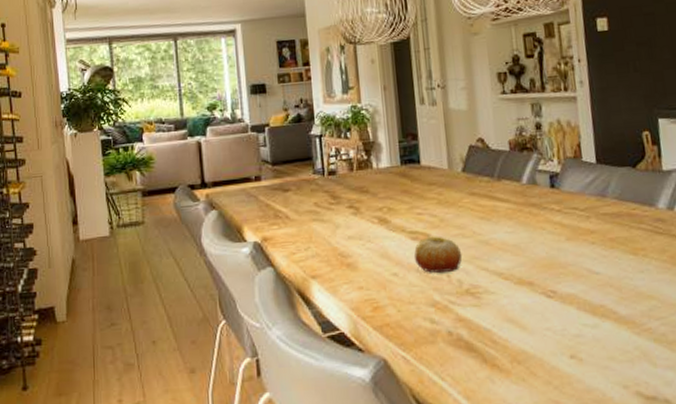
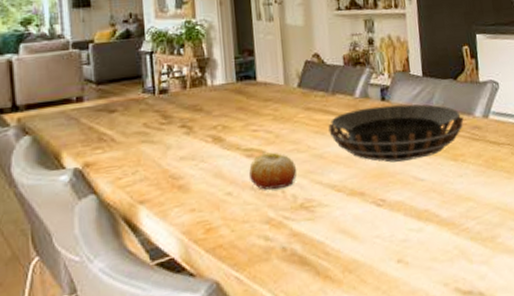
decorative bowl: none [494,192,645,253] -> present [328,104,464,163]

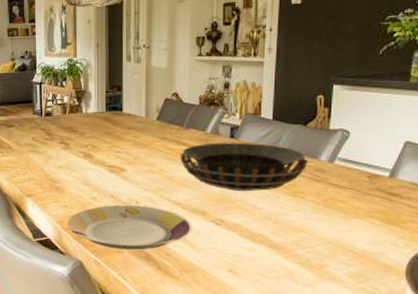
plate: none [196,194,352,257] -> present [67,205,193,250]
fruit: present [248,152,297,190] -> none [110,170,150,200]

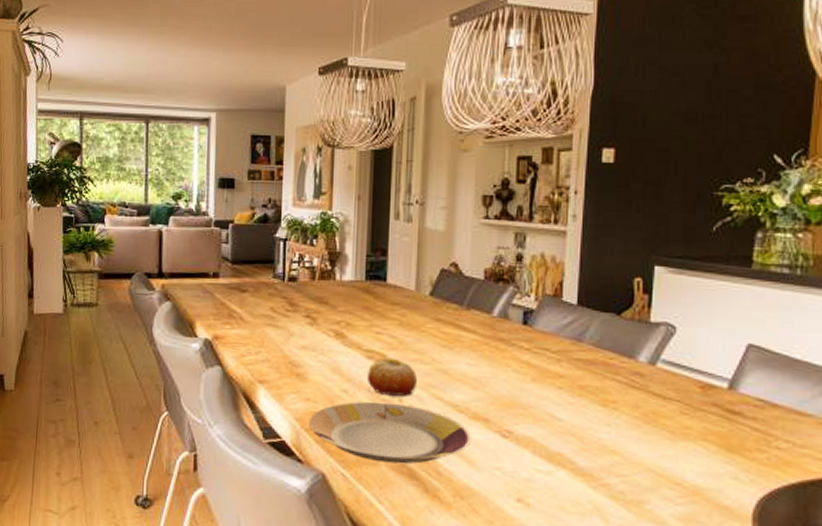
fruit: none [110,170,150,200] -> present [366,357,418,397]
decorative bowl: present [180,142,308,192] -> none [458,329,623,396]

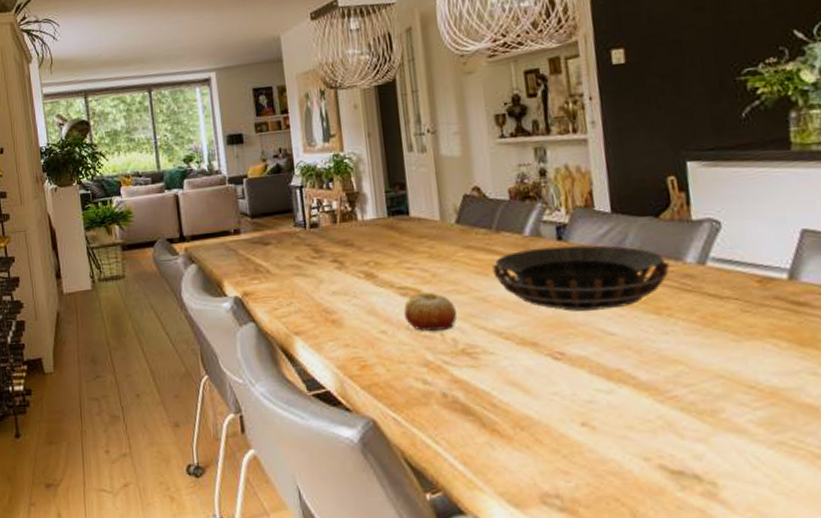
plate: present [308,401,472,464] -> none [351,338,524,401]
decorative bowl: none [458,329,623,396] -> present [492,245,670,312]

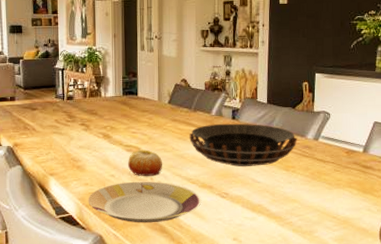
plate: none [351,338,524,401] -> present [88,181,202,223]

